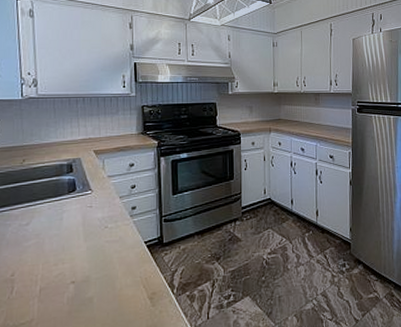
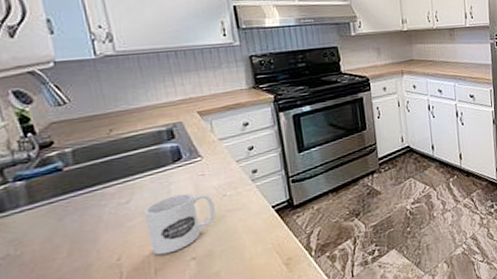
mug: none [38,222,96,276] -> present [143,193,215,255]

